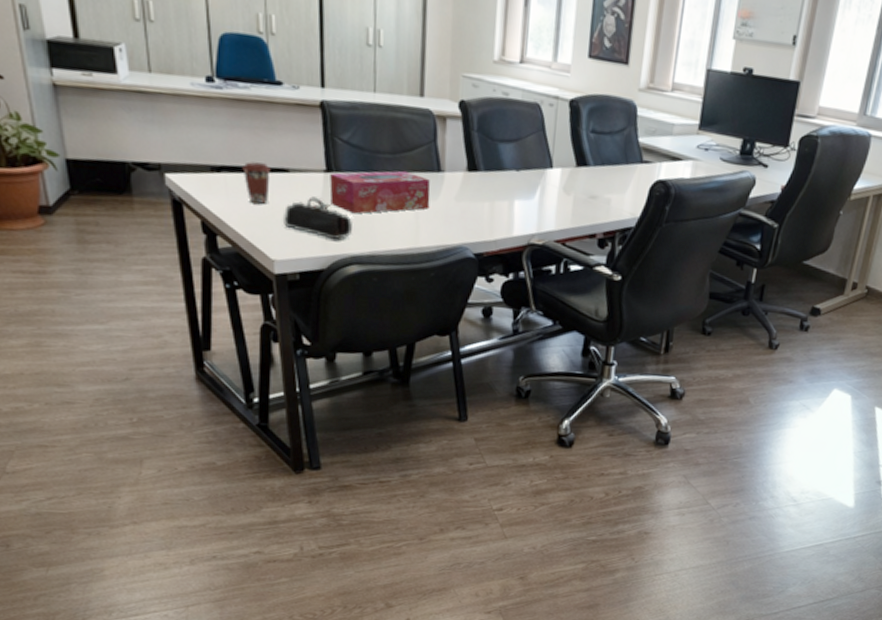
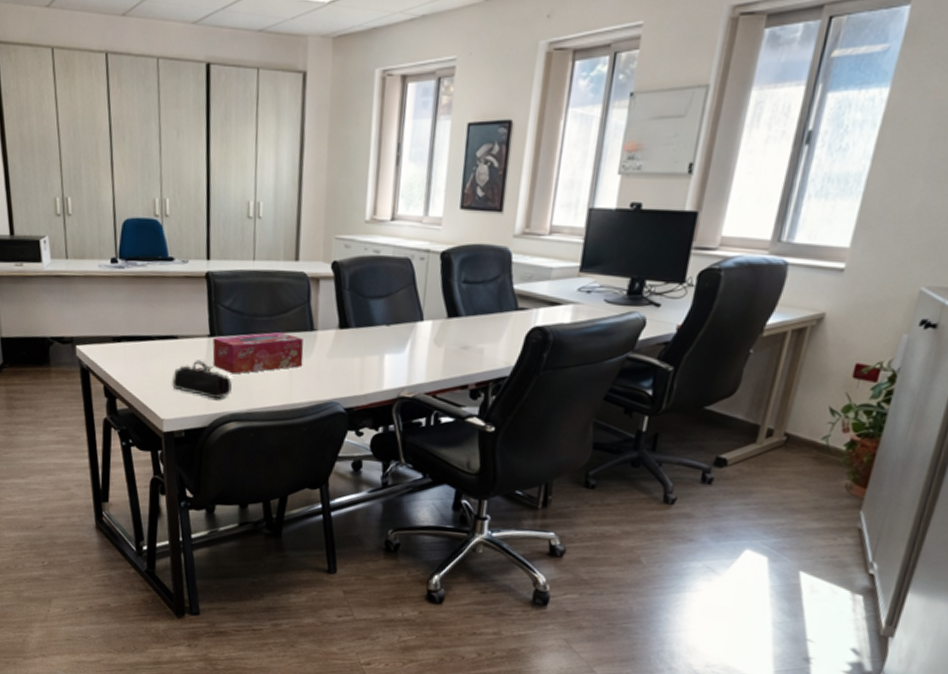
coffee cup: present [242,162,271,204] -> none [138,331,162,369]

